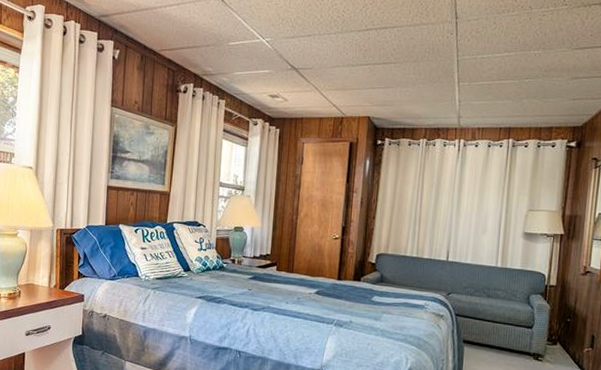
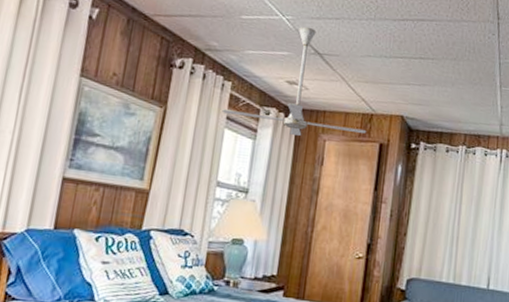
ceiling fan: none [219,46,338,141] -> present [222,26,367,136]

